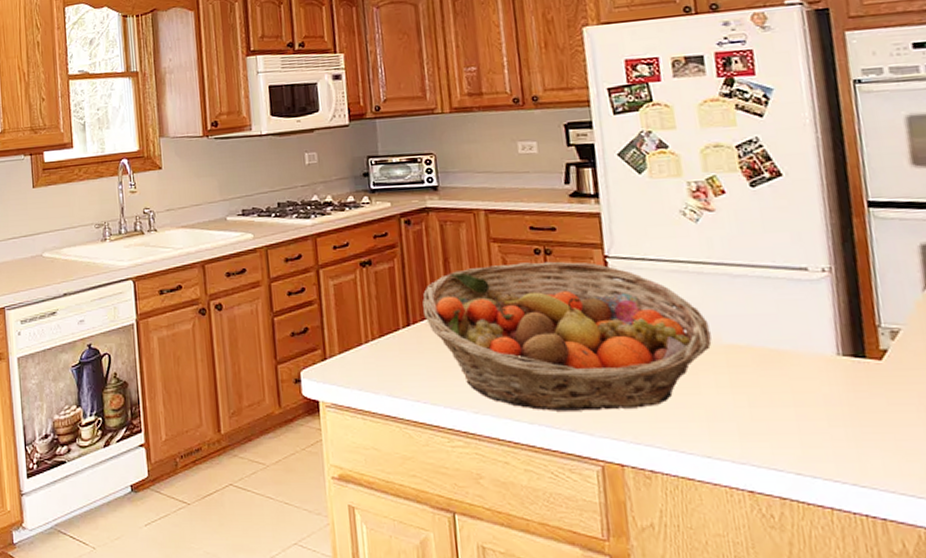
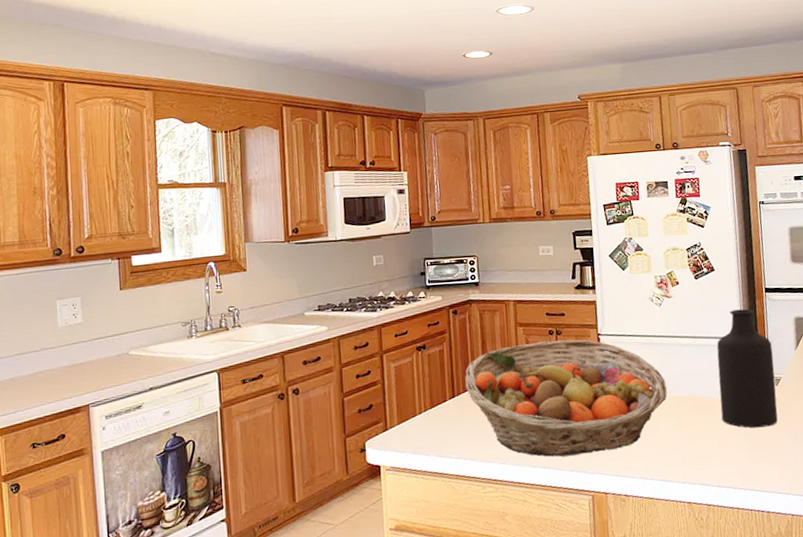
bottle: none [788,229,896,398] -> present [716,309,778,428]

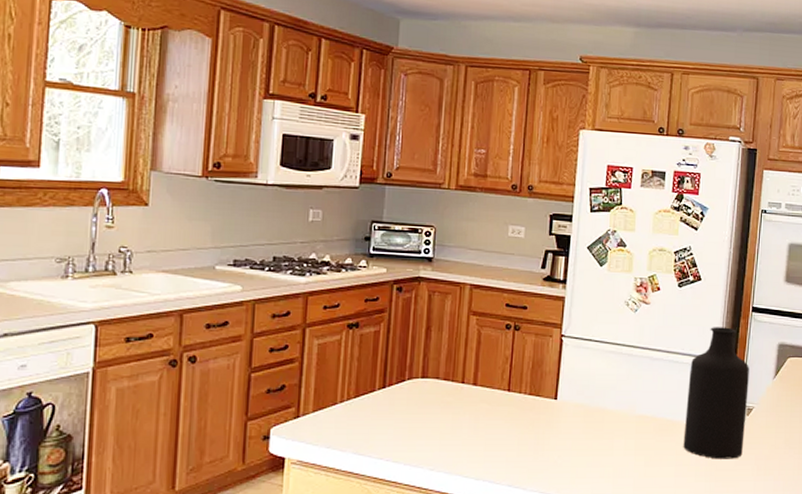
fruit basket: present [465,339,668,457] -> none [400,336,629,469]

